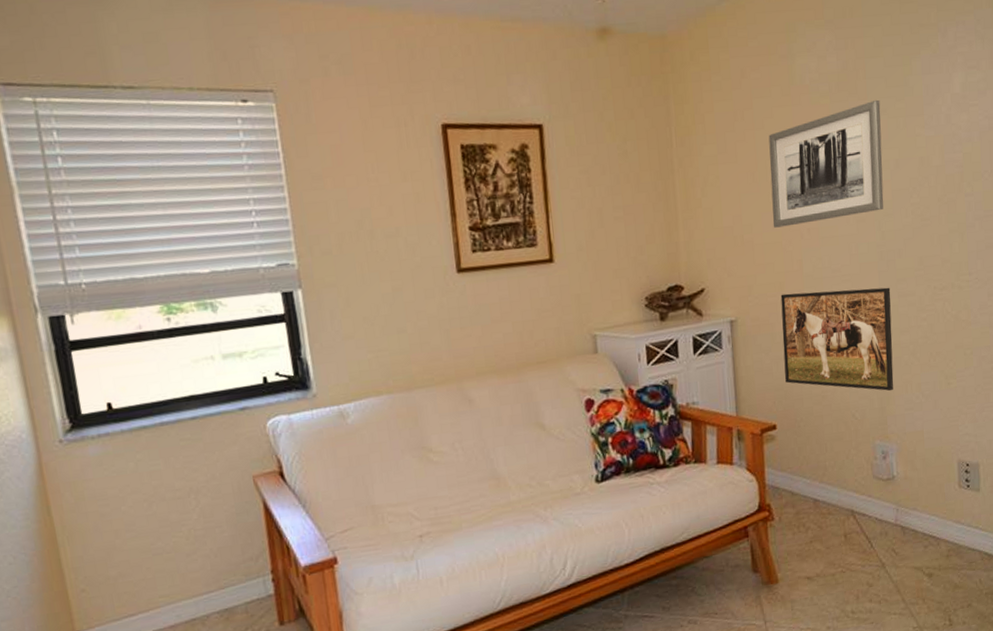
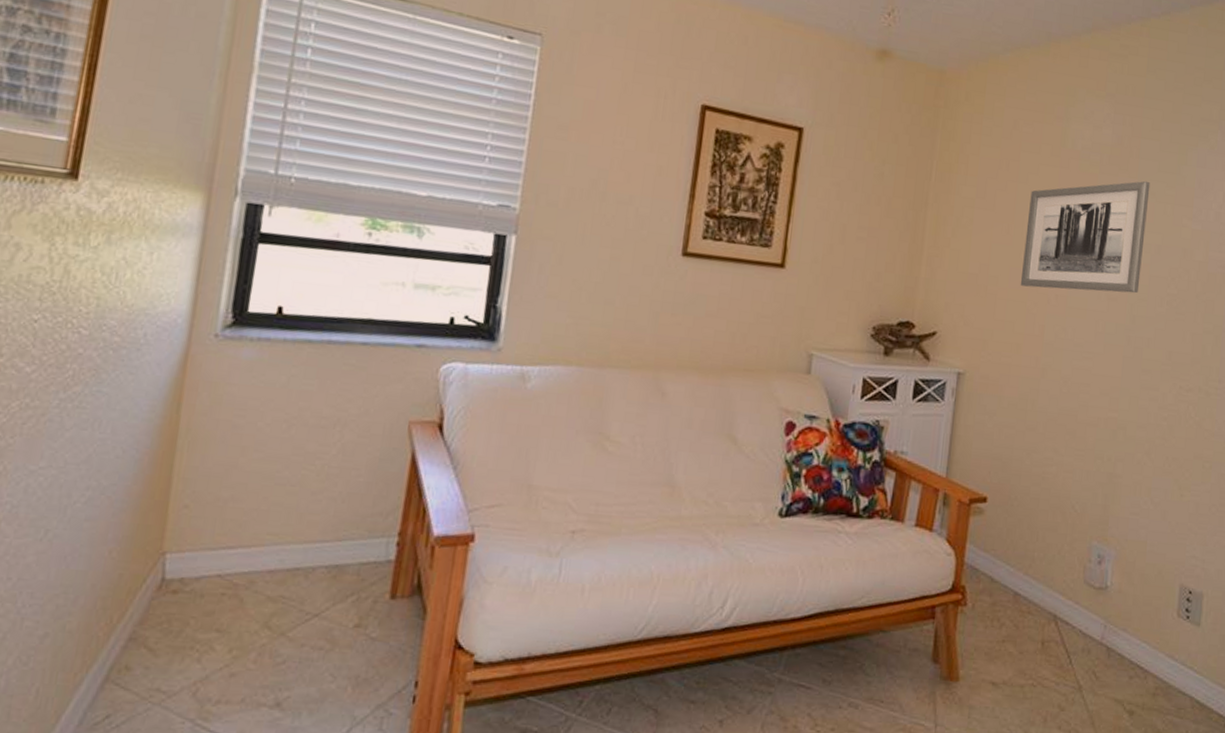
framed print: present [780,287,894,392] -> none [1005,357,1133,489]

